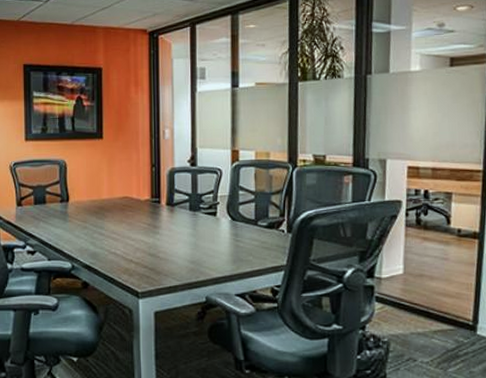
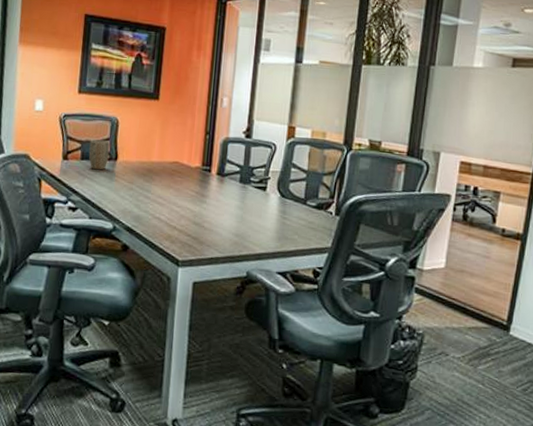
plant pot: none [41,183,61,213] -> present [88,139,110,170]

